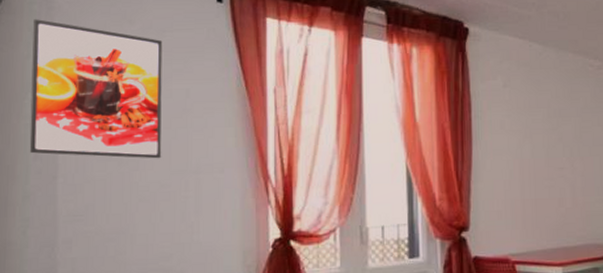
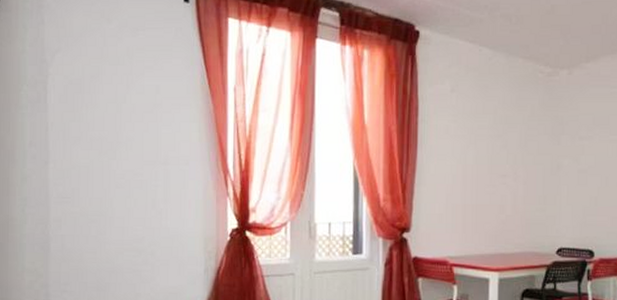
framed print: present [29,19,163,159] -> none [25,17,136,150]

